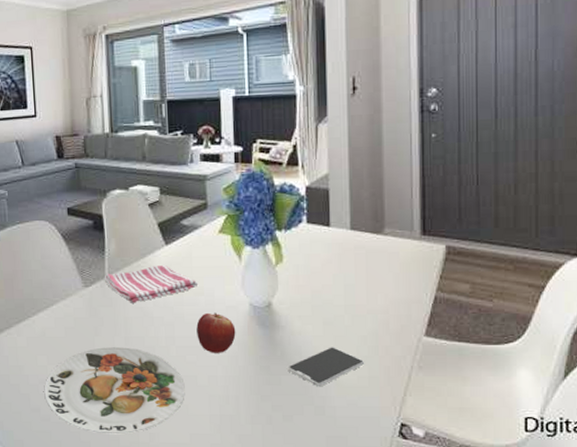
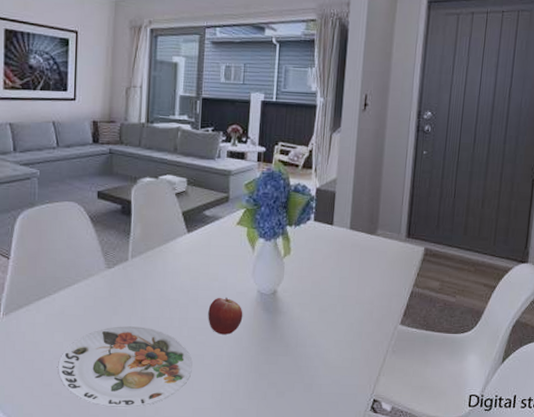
dish towel: present [104,266,199,303] -> none [126,251,214,286]
smartphone: present [288,347,365,387] -> none [284,332,350,367]

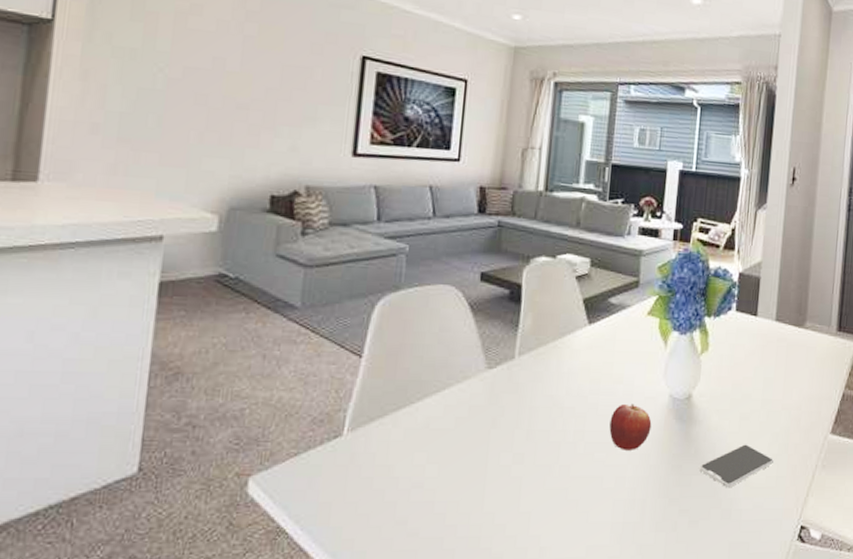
plate: present [58,326,193,408] -> none [416,442,589,551]
smartphone: none [284,332,350,367] -> present [699,444,775,488]

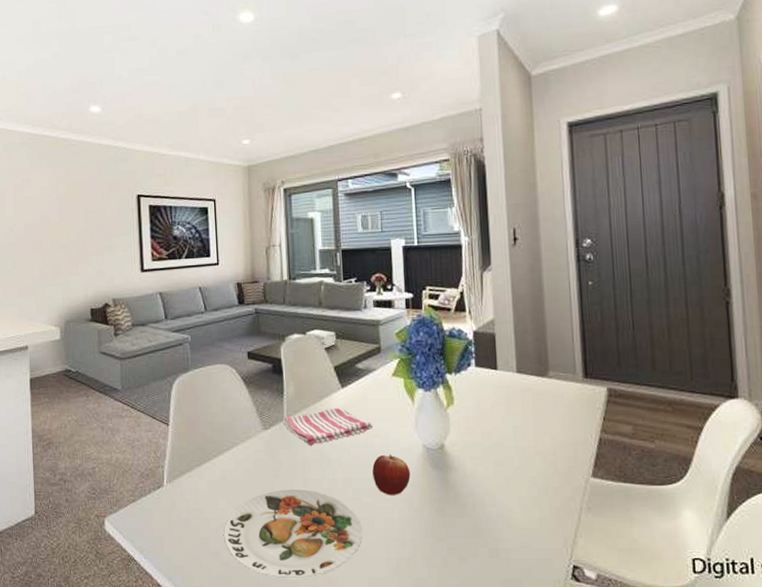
plate: none [416,442,589,551] -> present [224,490,362,579]
dish towel: none [512,347,619,390] -> present [282,408,374,445]
smartphone: present [699,444,775,488] -> none [461,488,536,529]

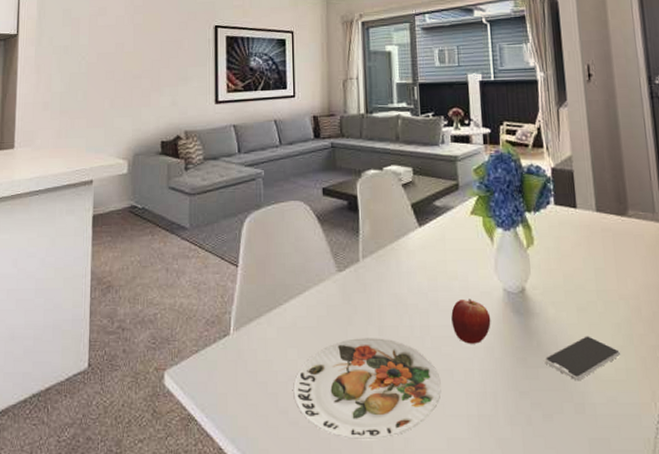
dish towel: present [282,408,374,445] -> none [358,248,452,289]
smartphone: none [461,488,536,529] -> present [544,336,621,381]

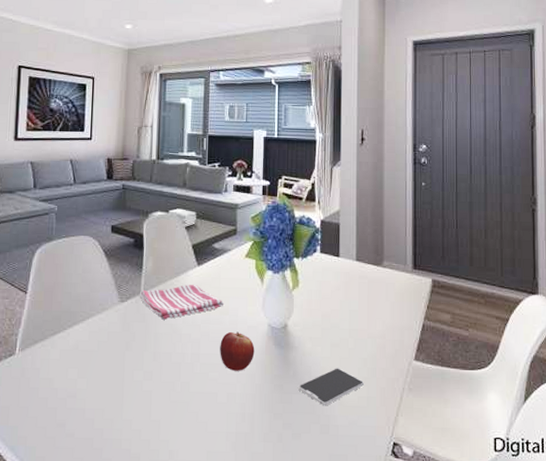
plate: present [293,338,441,440] -> none [71,362,206,451]
dish towel: none [358,248,452,289] -> present [139,285,225,320]

